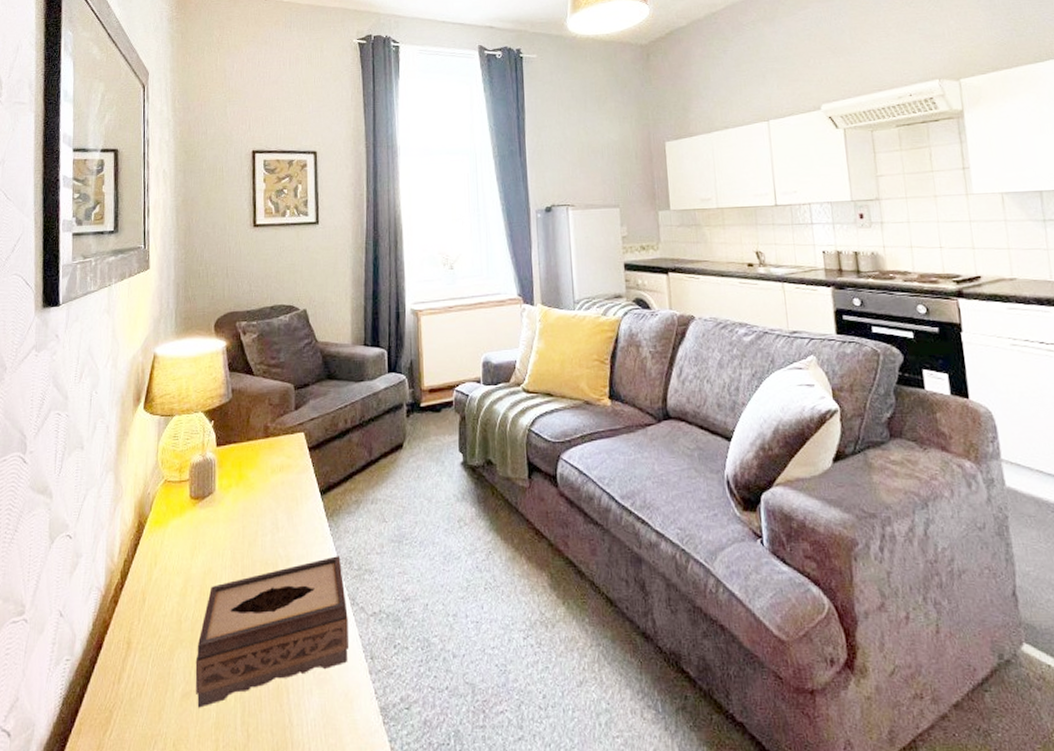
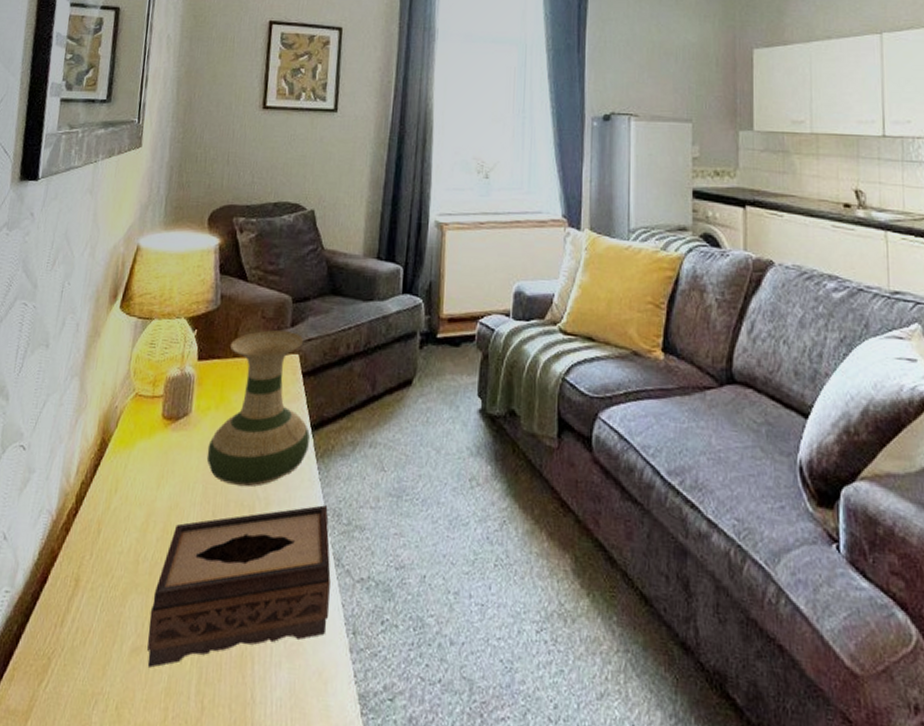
vase: none [232,414,319,549] -> present [206,330,310,487]

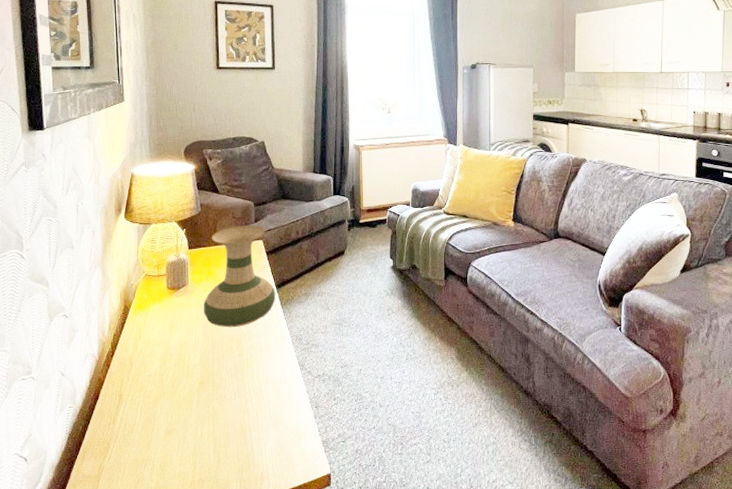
tissue box: present [147,505,331,668] -> none [176,334,298,441]

